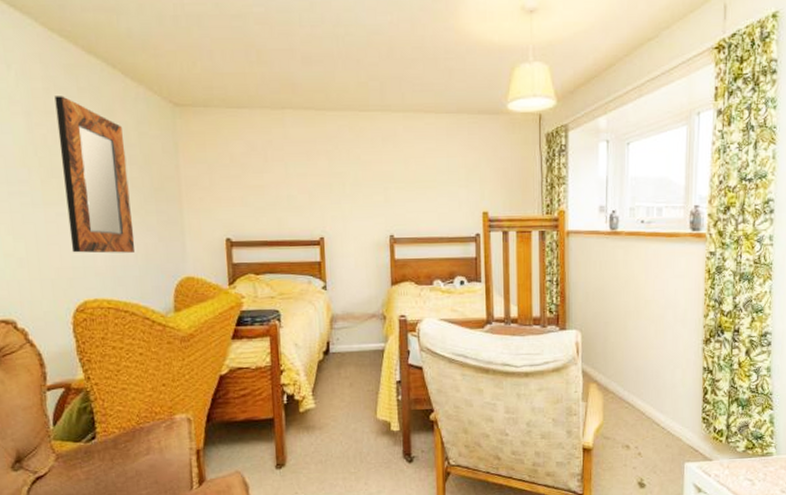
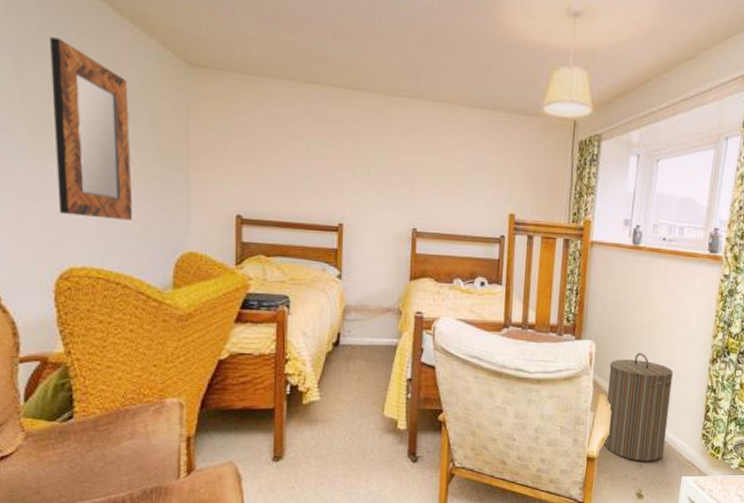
laundry hamper: none [597,338,665,450] -> present [602,353,673,461]

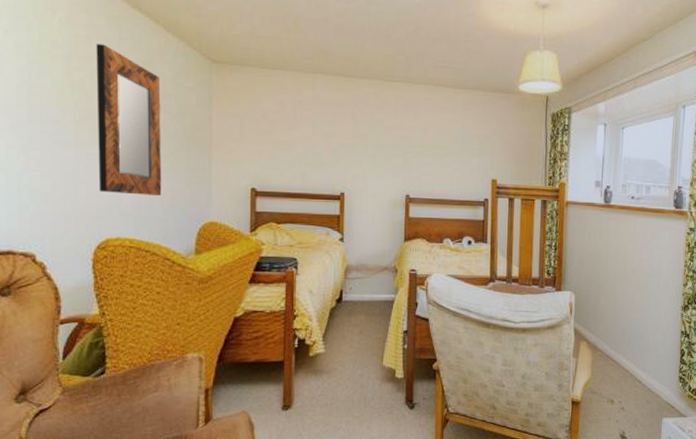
laundry hamper: present [602,353,673,461] -> none [586,302,648,404]

